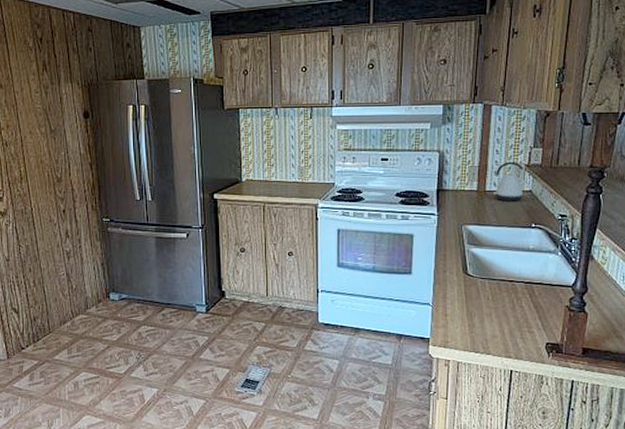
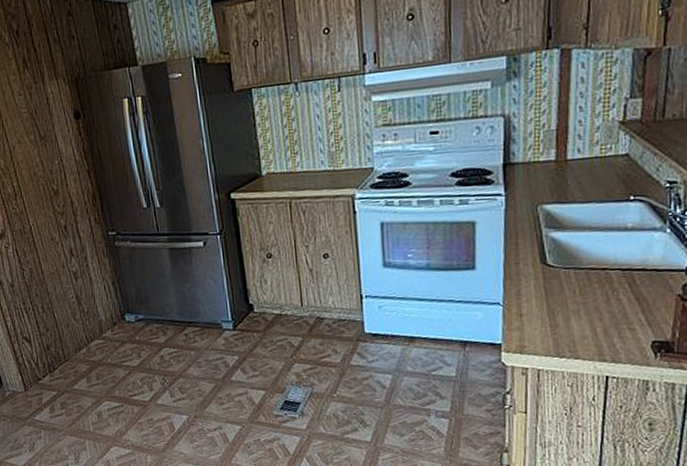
kettle: present [493,162,528,202] -> none [577,119,623,171]

